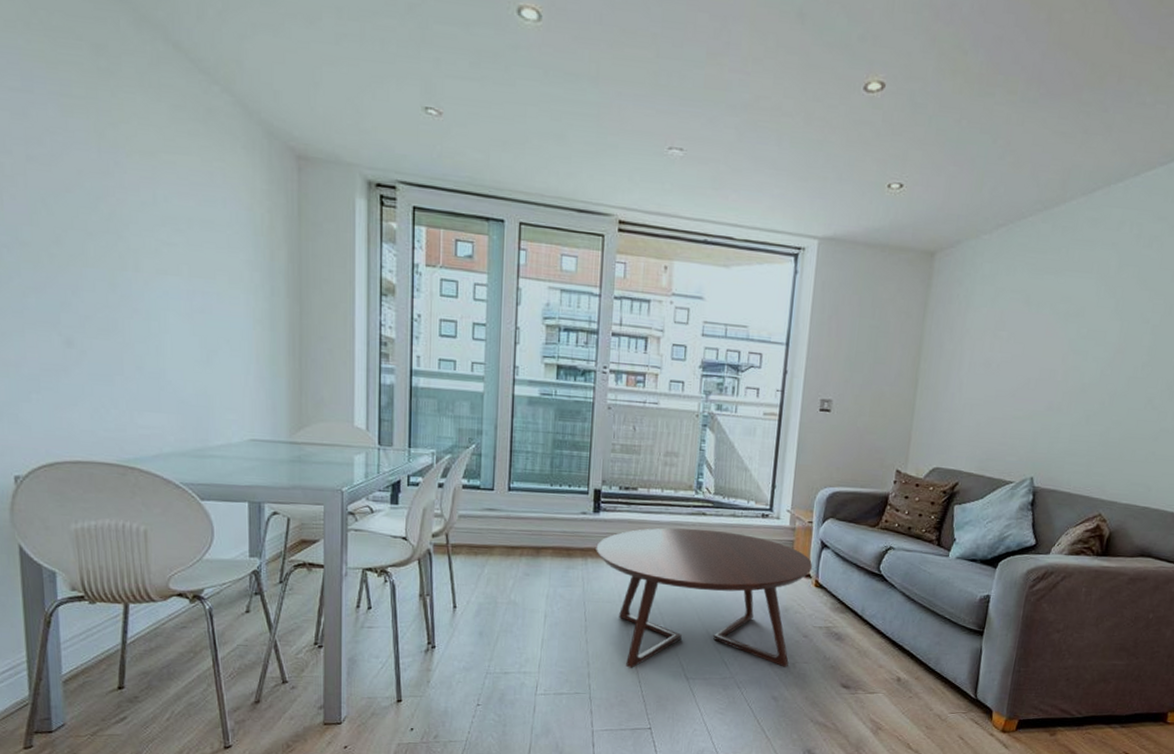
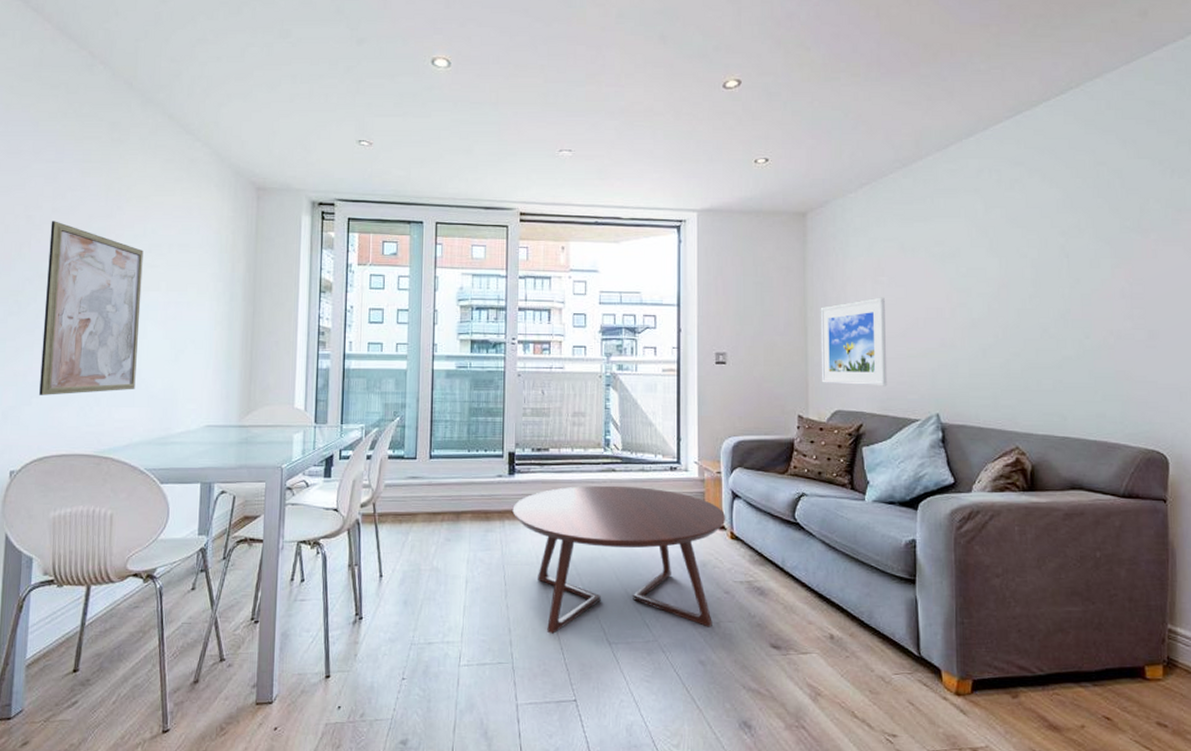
wall art: none [27,172,160,393] -> present [39,221,144,395]
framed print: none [924,353,1001,447] -> present [820,297,888,386]

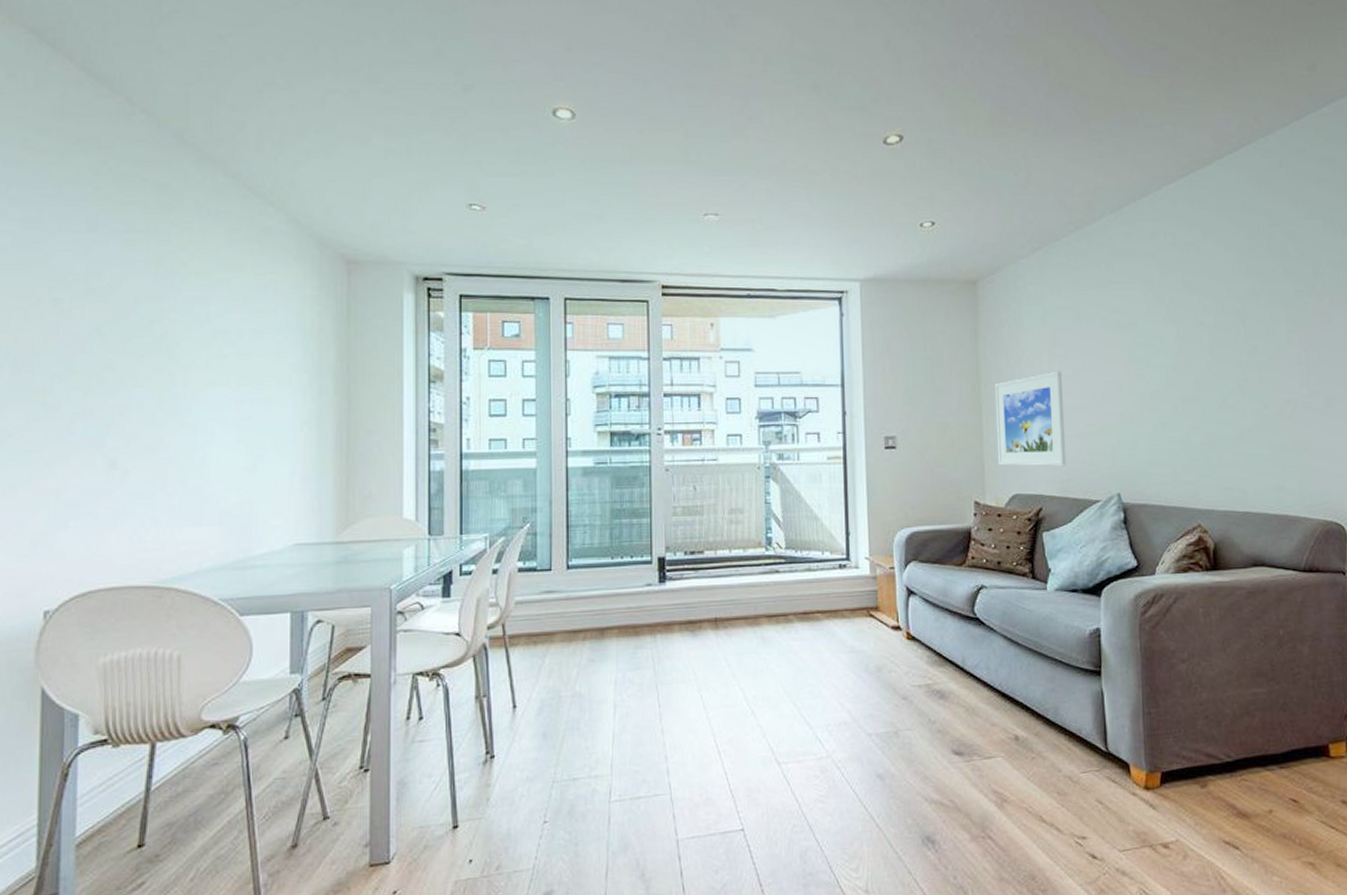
wall art: present [39,221,144,395] -> none [78,304,207,517]
coffee table: present [512,485,726,634] -> none [665,588,902,758]

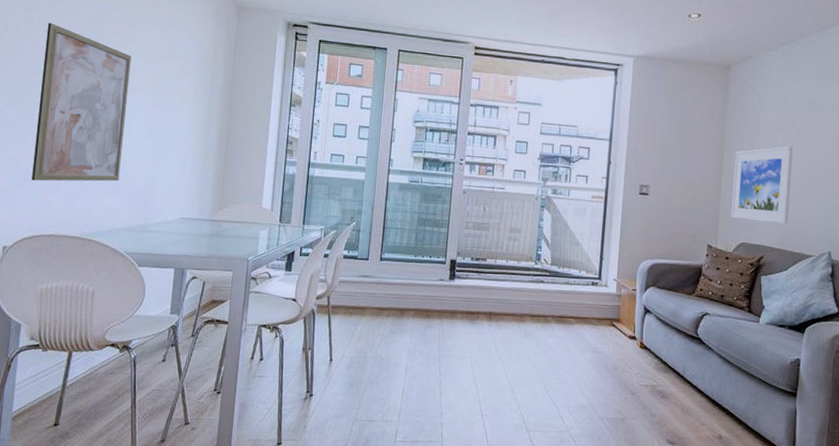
wall art: none [78,304,207,517] -> present [32,23,132,182]

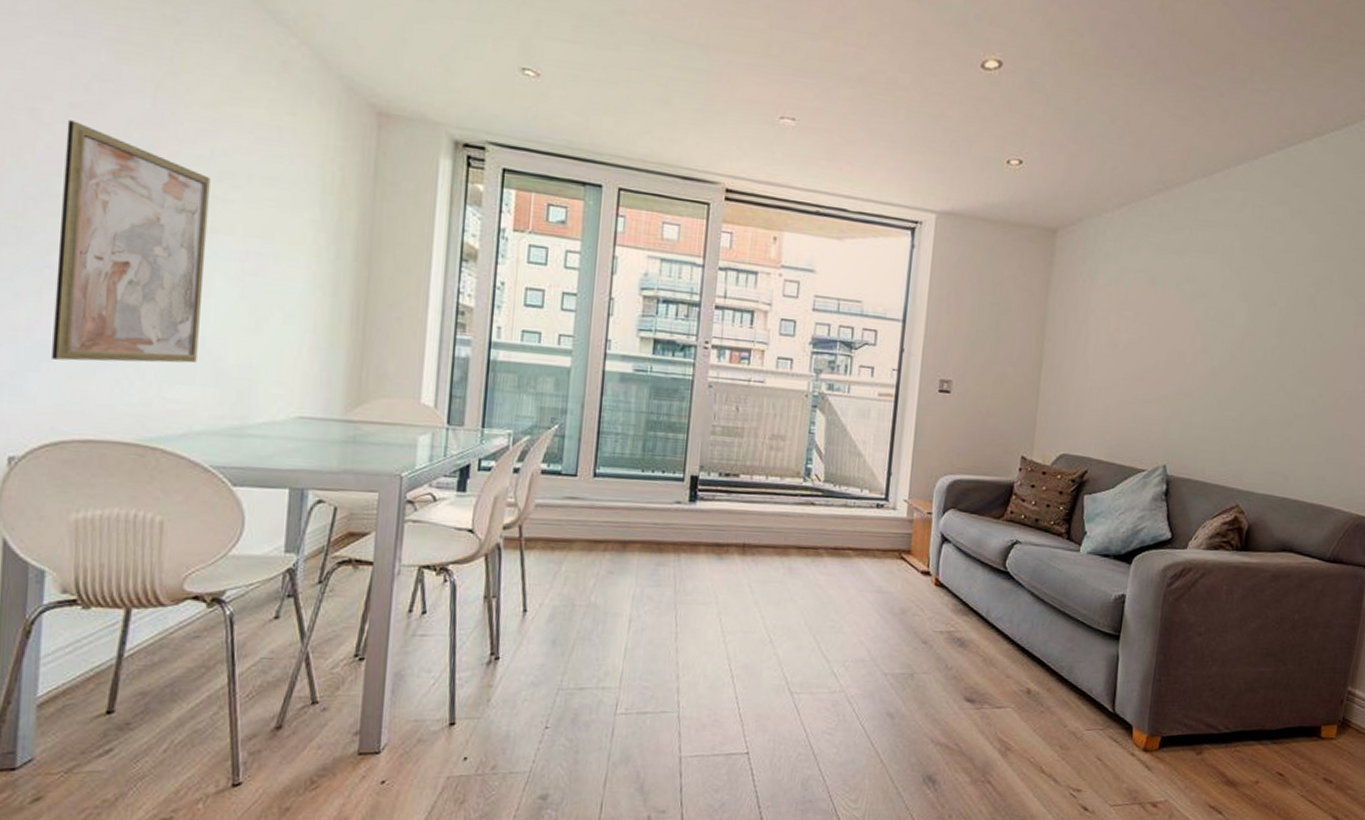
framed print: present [730,145,793,225] -> none [1050,333,1128,432]

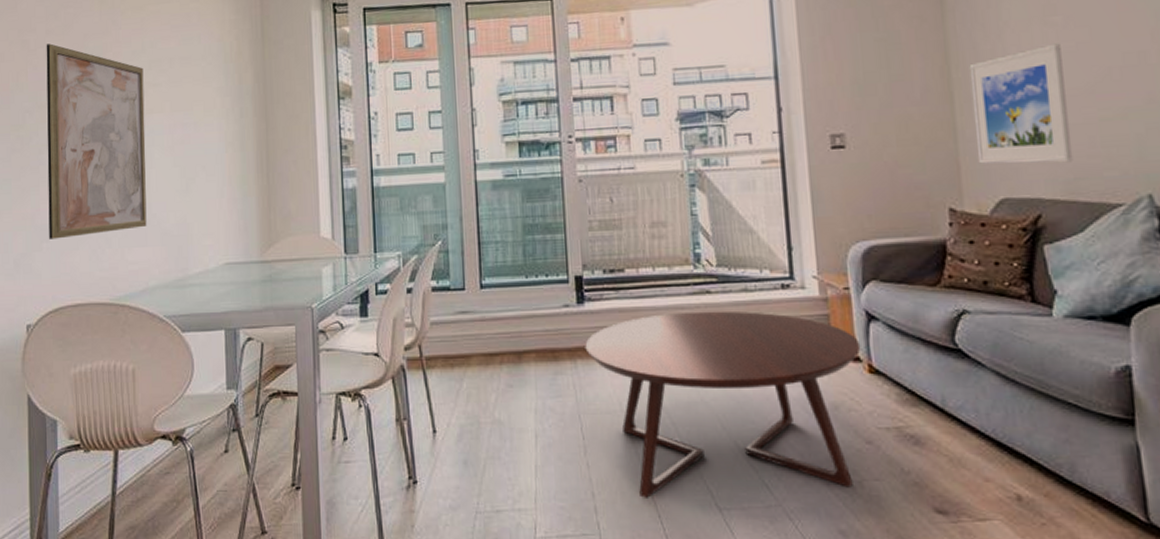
coffee table: none [690,519,933,681] -> present [585,311,861,498]
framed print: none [1050,333,1128,432] -> present [969,43,1074,164]

